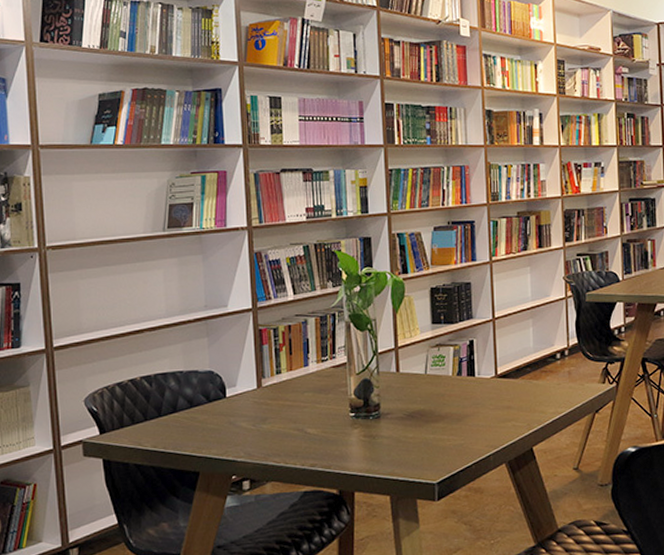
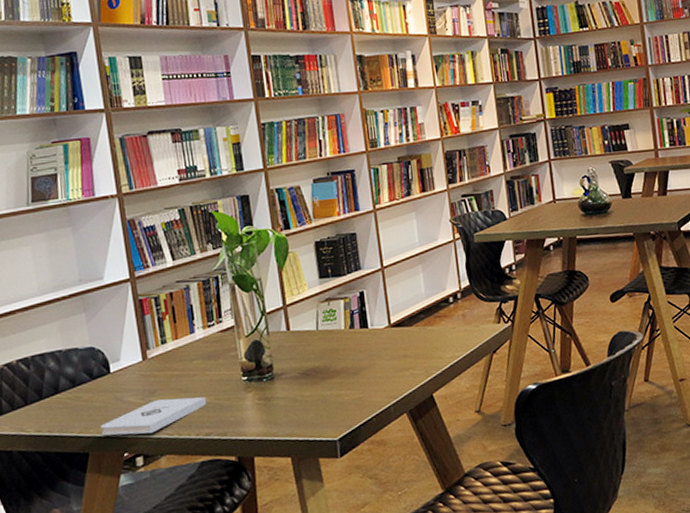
notepad: none [213,427,314,460] -> present [101,397,207,436]

